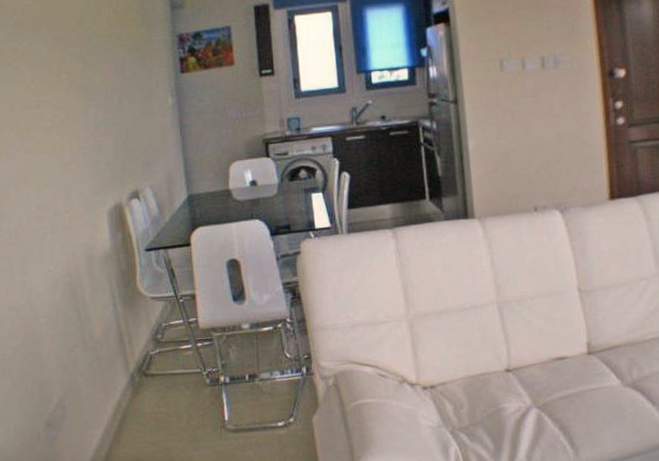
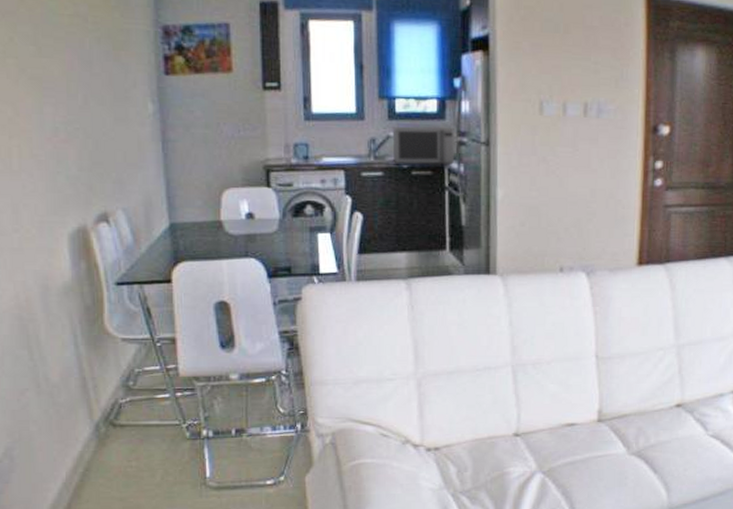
microwave: none [371,91,427,129] -> present [392,126,455,167]

